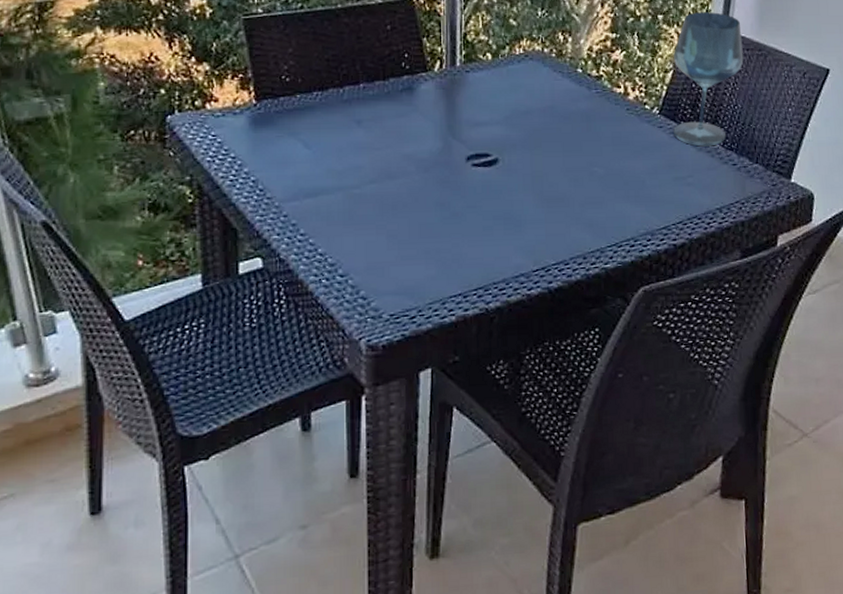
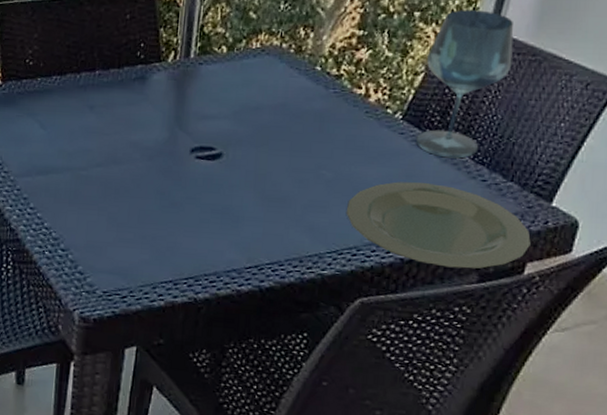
plate: none [620,170,779,248] -> present [346,181,531,269]

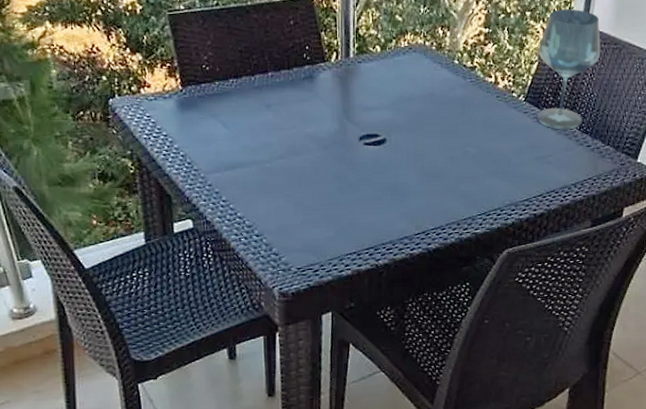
plate: present [346,181,531,269] -> none [489,151,625,218]

